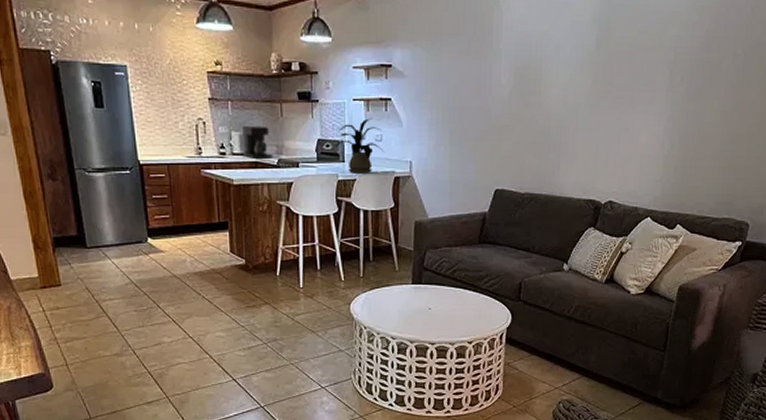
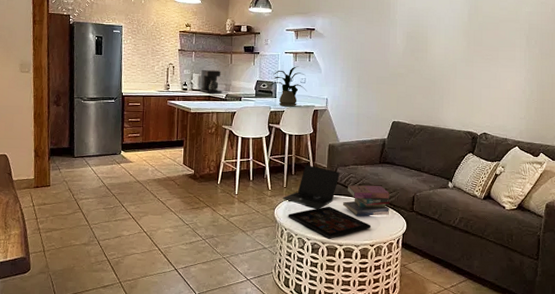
laptop: none [360,247,429,302] -> present [283,164,340,209]
decorative tray: none [367,298,469,338] -> present [288,206,372,240]
books: none [434,271,492,310] -> present [343,185,391,217]

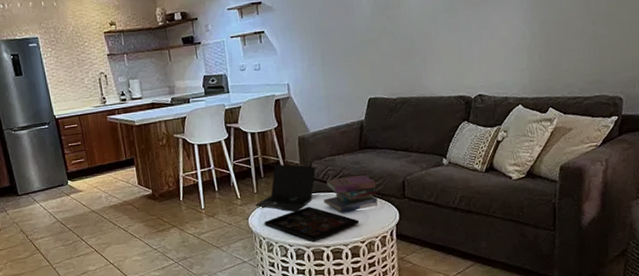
coffee maker: present [199,69,223,94] -> none [138,71,167,101]
house plant: present [269,66,307,107] -> none [219,51,264,102]

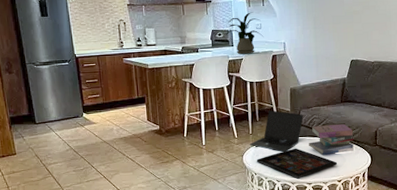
house plant: none [219,51,264,102] -> present [225,12,264,55]

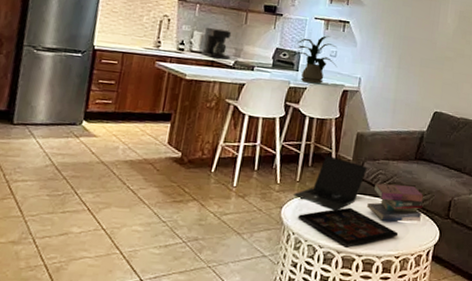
coffee maker: none [154,22,178,48] -> present [200,27,232,60]

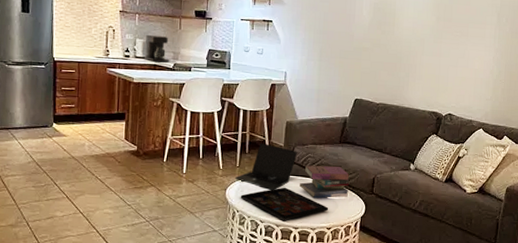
house plant: present [291,35,337,85] -> none [223,35,264,80]

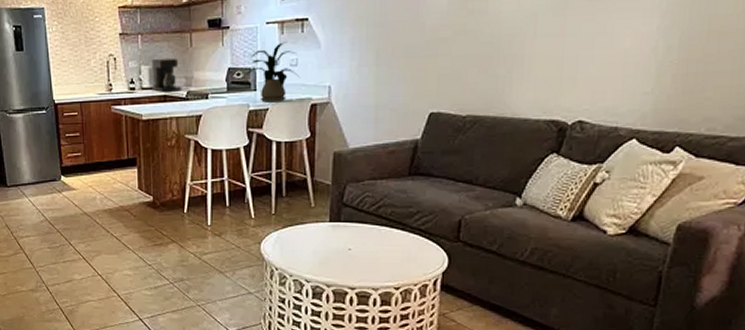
house plant: none [223,35,264,80] -> present [246,42,300,103]
laptop: present [235,142,297,190] -> none [271,181,350,241]
decorative tray: present [240,187,329,223] -> none [279,237,396,282]
books: present [300,165,350,199] -> none [355,207,425,251]

